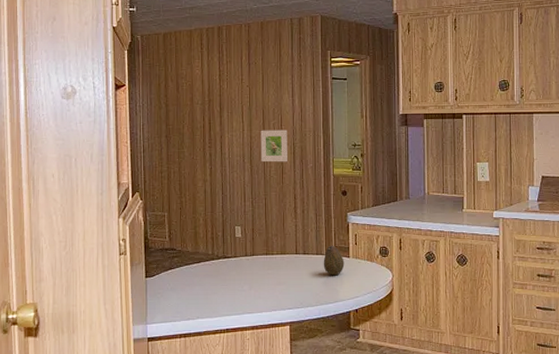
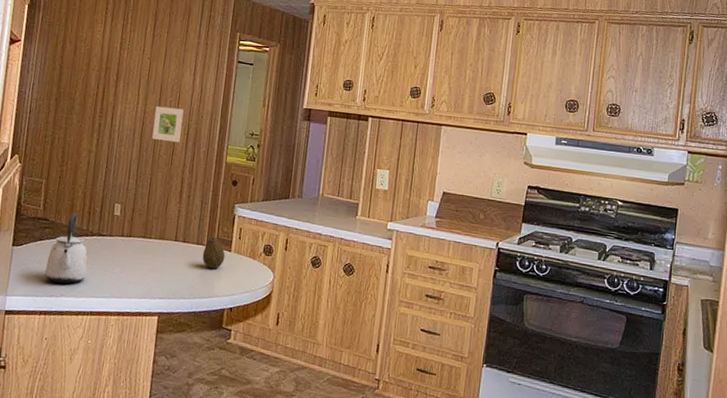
kettle: none [180,240,218,307] -> present [45,213,88,284]

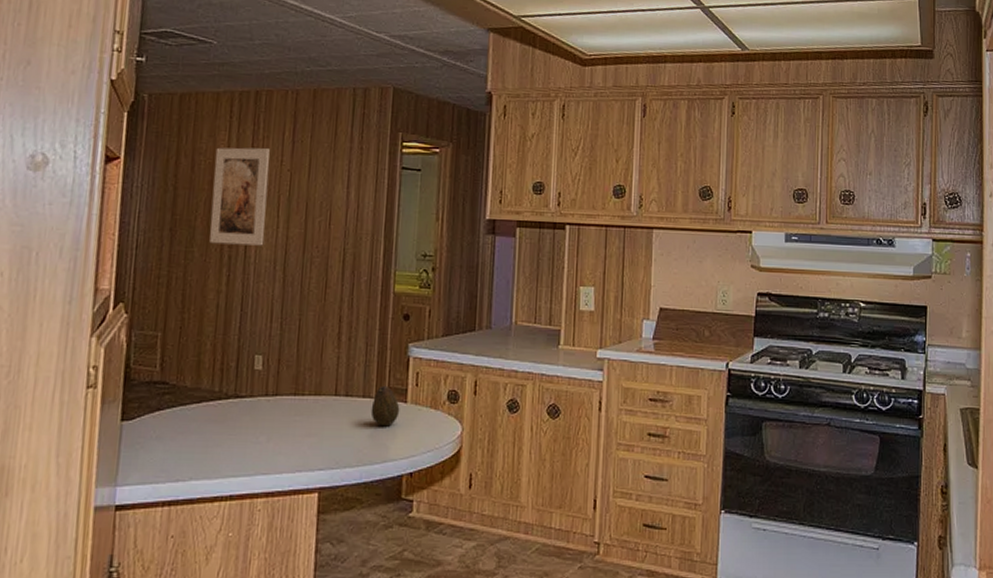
kettle: present [45,213,88,284] -> none [167,372,223,464]
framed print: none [85,37,135,117] -> present [209,147,270,246]
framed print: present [152,106,184,143] -> none [298,228,337,273]

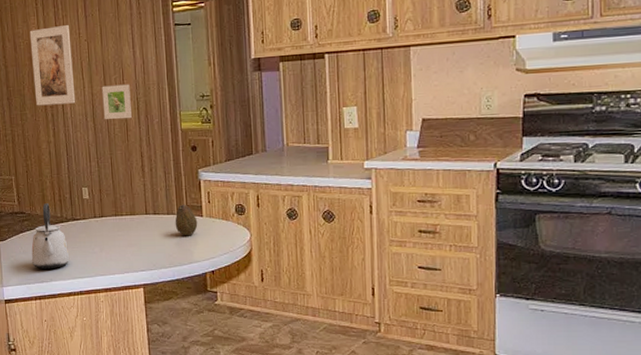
kettle: none [167,372,223,464] -> present [31,203,70,270]
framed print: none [298,228,337,273] -> present [102,84,132,119]

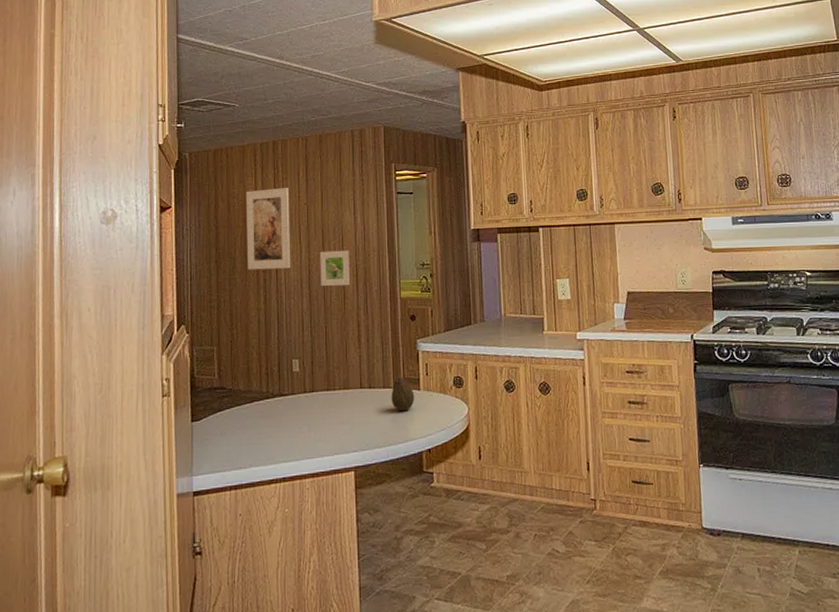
kettle: present [31,203,70,270] -> none [230,377,274,454]

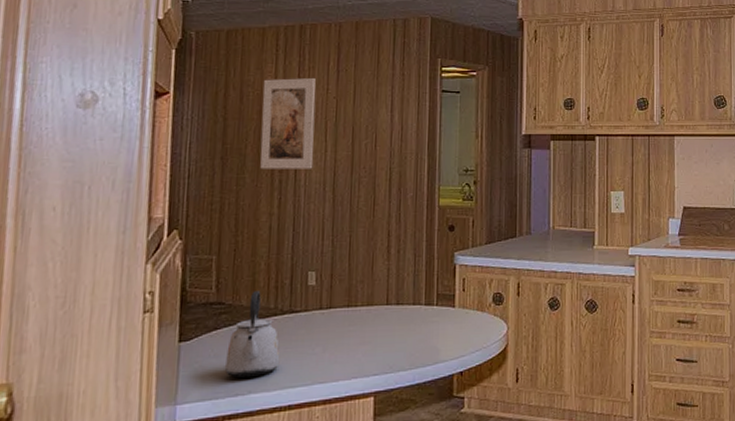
kettle: none [230,377,274,454] -> present [225,291,280,379]
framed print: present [320,250,350,286] -> none [347,151,383,191]
fruit: present [391,376,415,412] -> none [421,292,449,331]

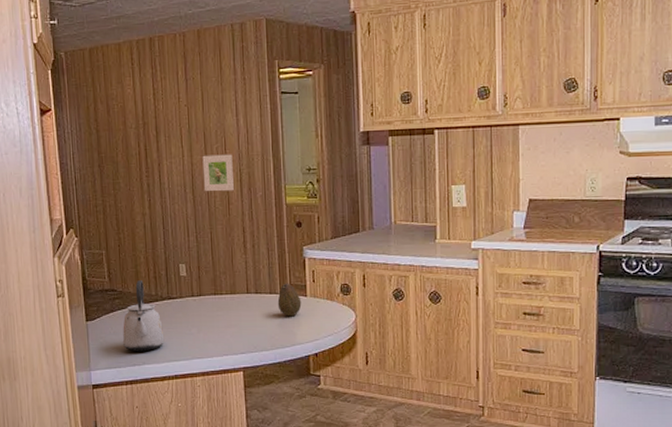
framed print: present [260,78,316,169] -> none [124,88,174,175]
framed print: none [347,151,383,191] -> present [202,154,234,192]
fruit: none [421,292,449,331] -> present [277,283,302,317]

